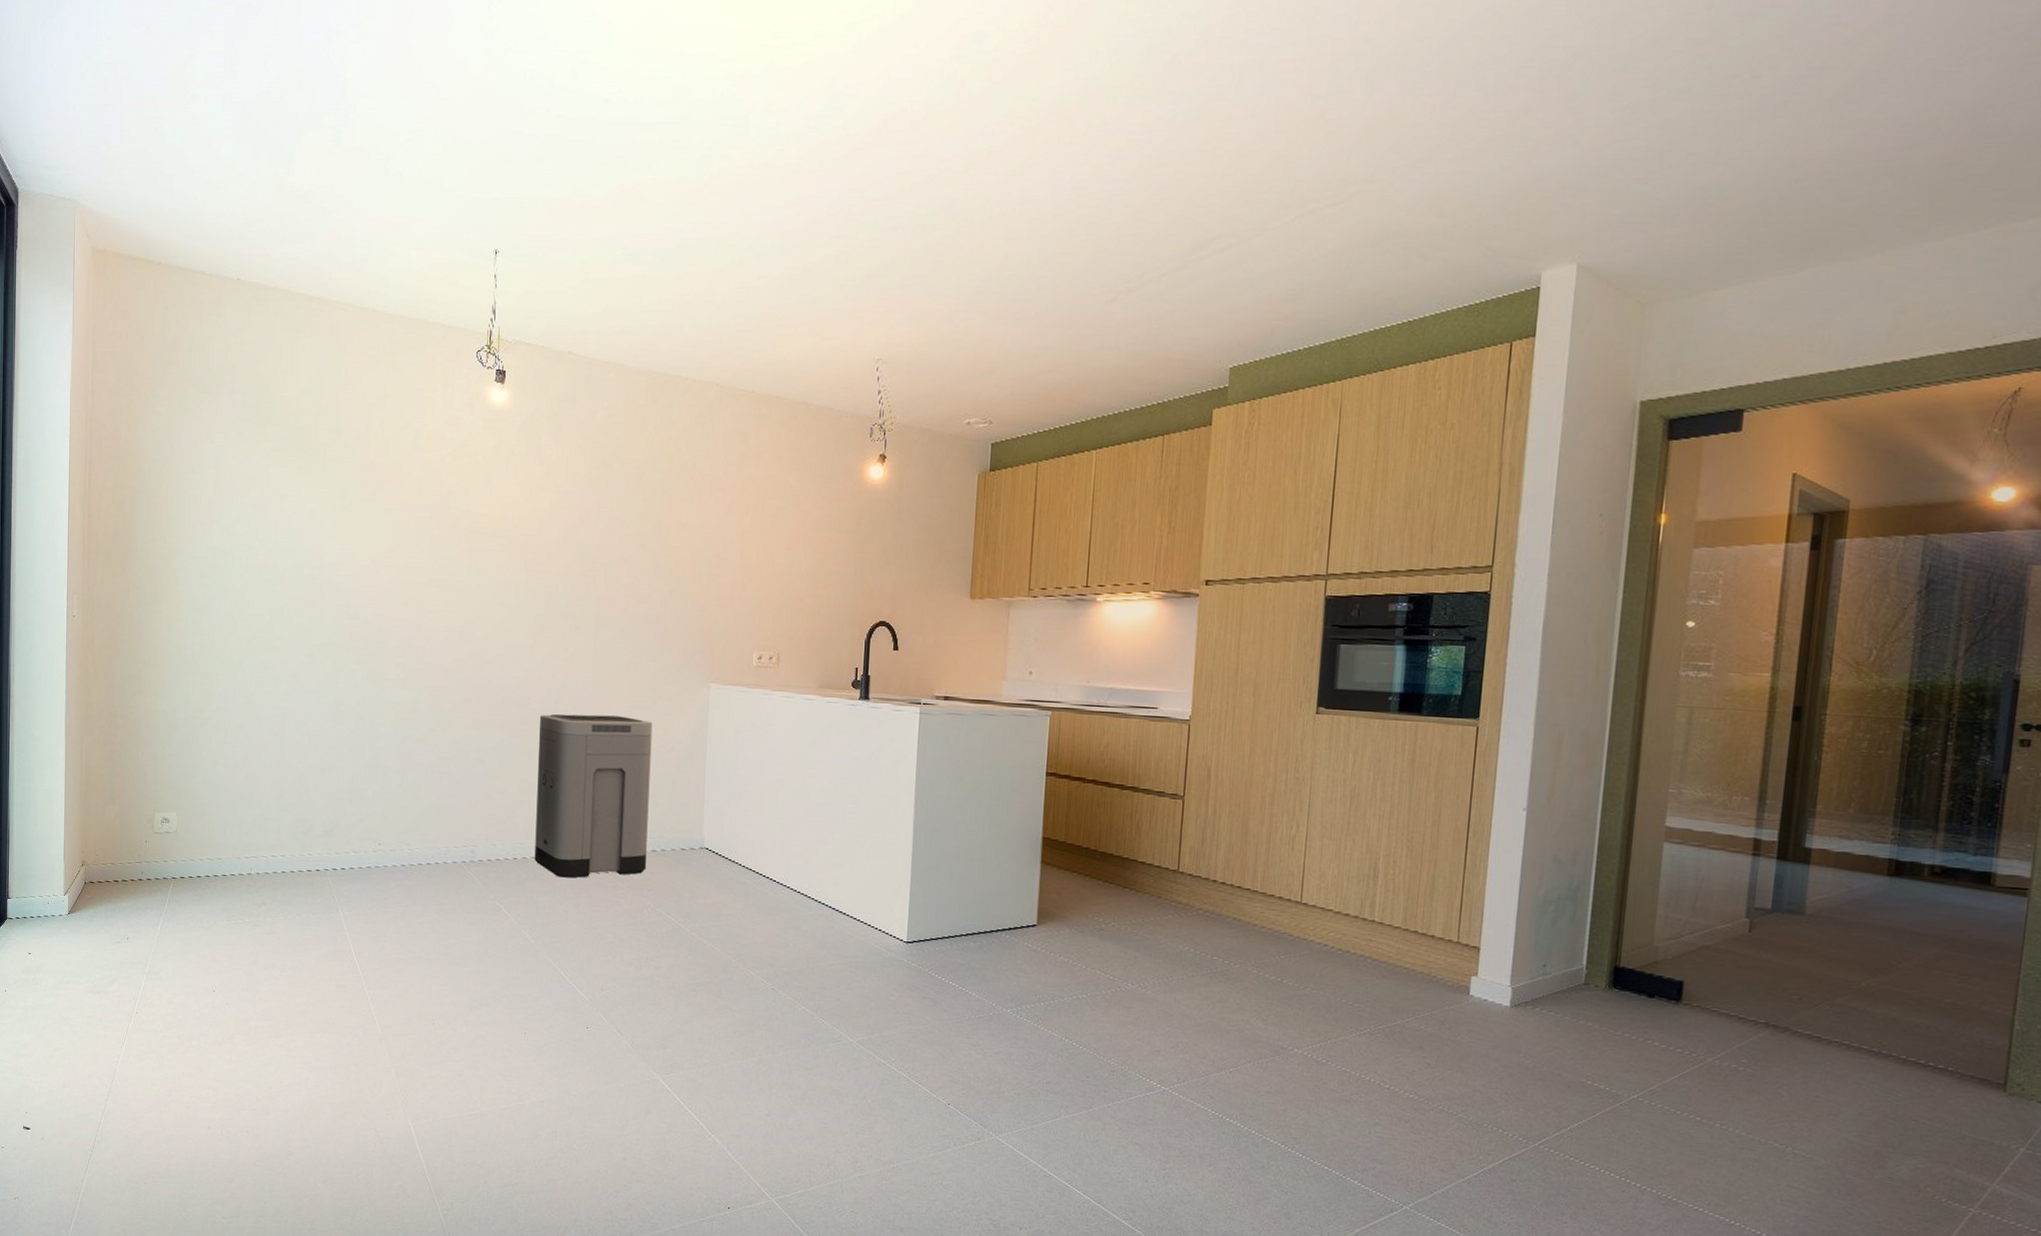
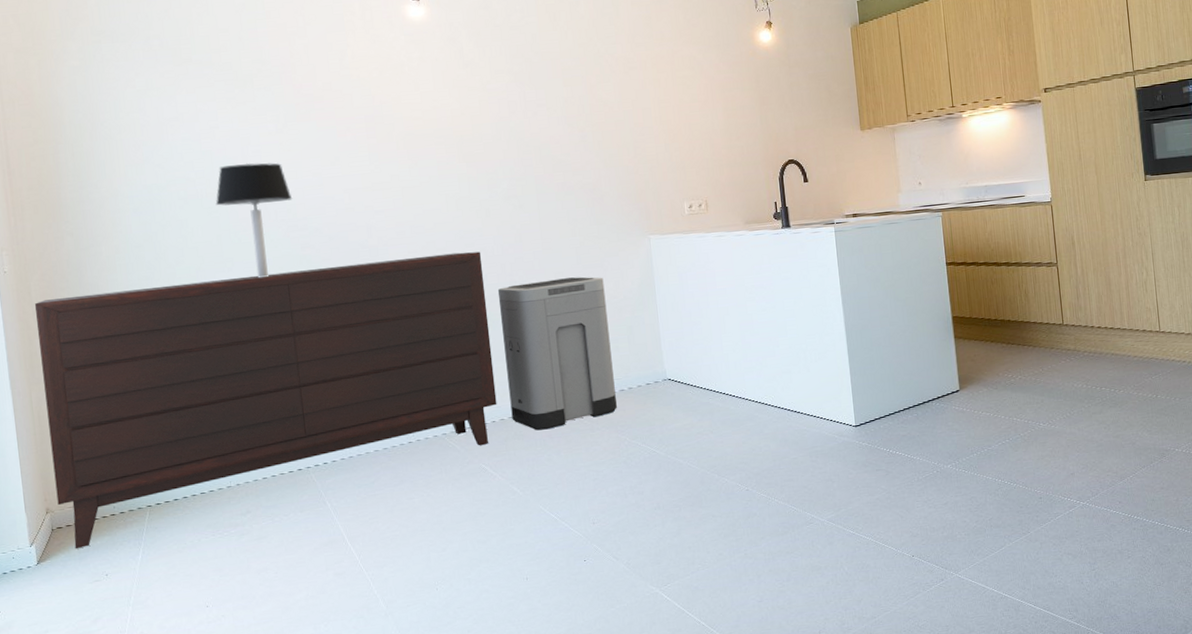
dresser: none [93,650,529,907] -> present [34,251,497,549]
table lamp: none [273,538,348,662] -> present [215,162,293,277]

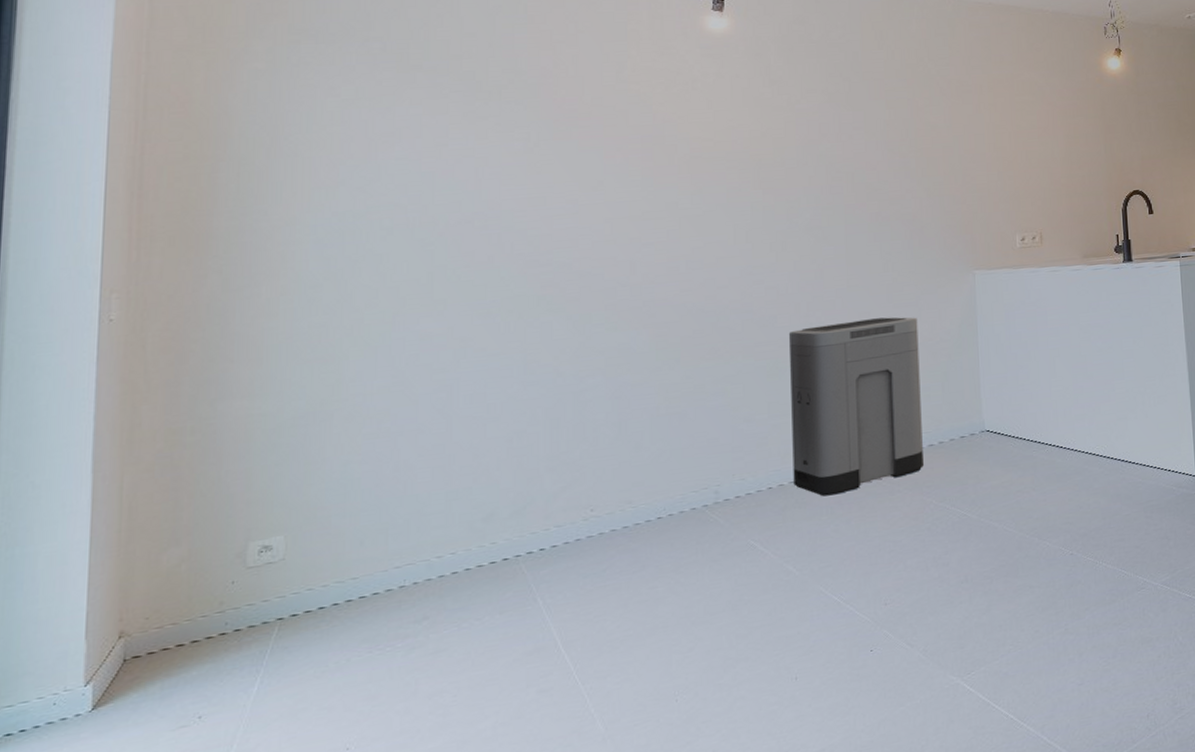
dresser: present [34,251,497,549] -> none [139,289,776,685]
table lamp: present [215,162,293,277] -> none [431,187,537,323]

